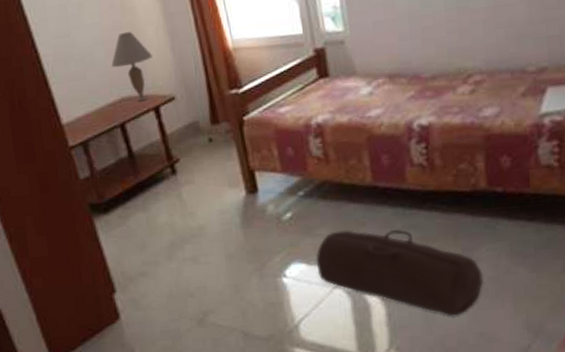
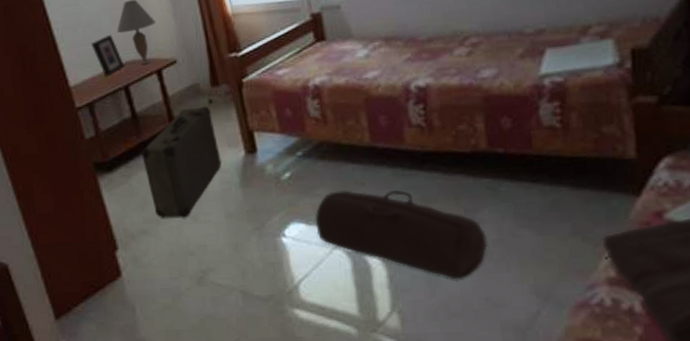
picture frame: none [84,68,120,115] -> present [91,34,125,77]
suitcase: none [138,145,222,260] -> present [141,106,222,218]

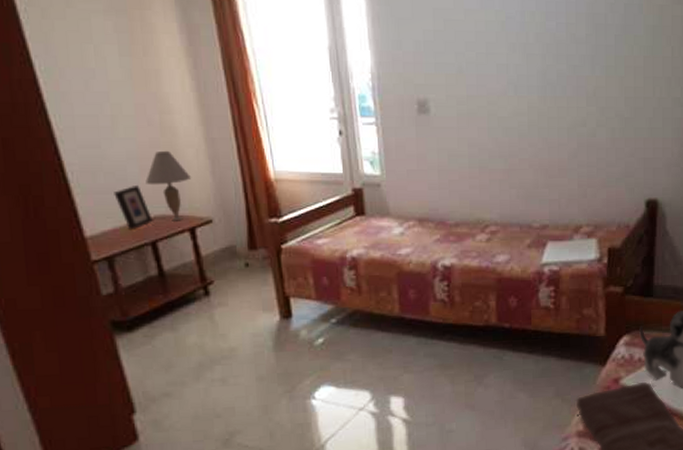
suitcase: present [141,106,222,218] -> none [167,269,255,381]
duffel bag: present [315,189,489,280] -> none [344,356,492,436]

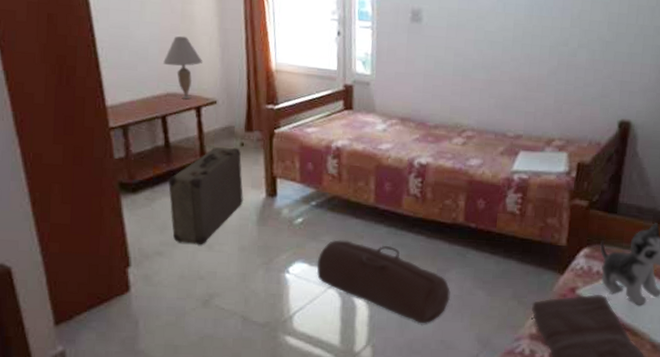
picture frame: present [114,184,153,231] -> none [135,64,166,104]
suitcase: none [167,269,255,381] -> present [167,147,243,244]
duffel bag: none [344,356,492,436] -> present [316,239,451,324]

